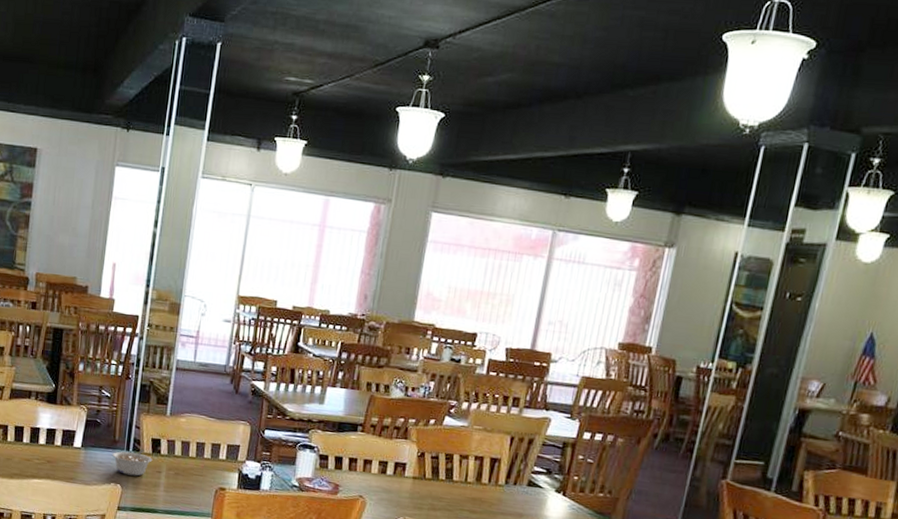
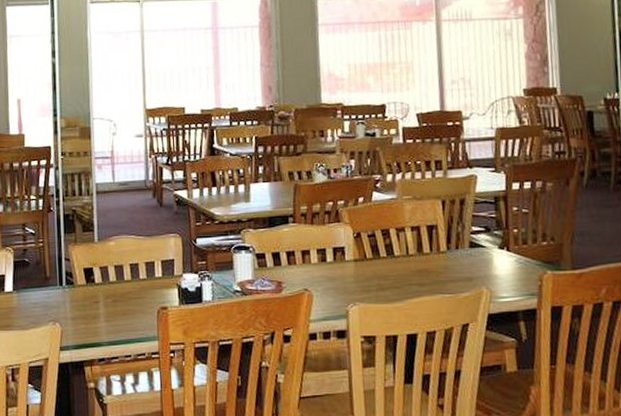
legume: present [112,449,153,476] -> none [46,282,88,312]

